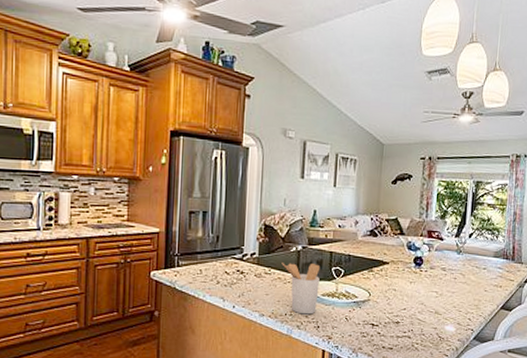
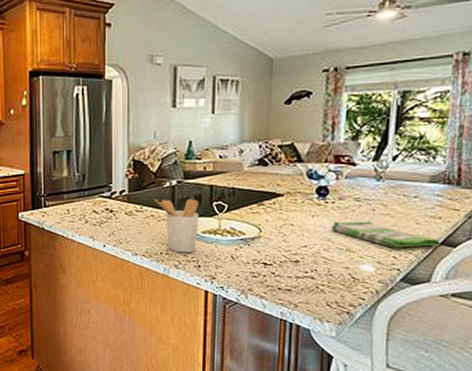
dish towel: none [424,287,501,311] -> present [331,221,441,248]

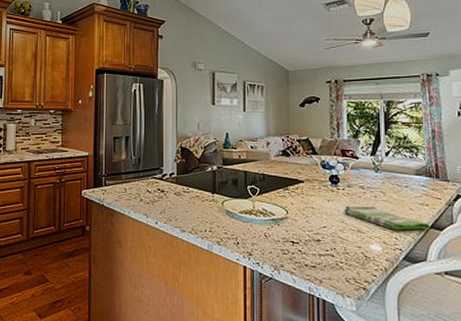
utensil holder: present [154,199,199,253] -> none [199,182,236,231]

